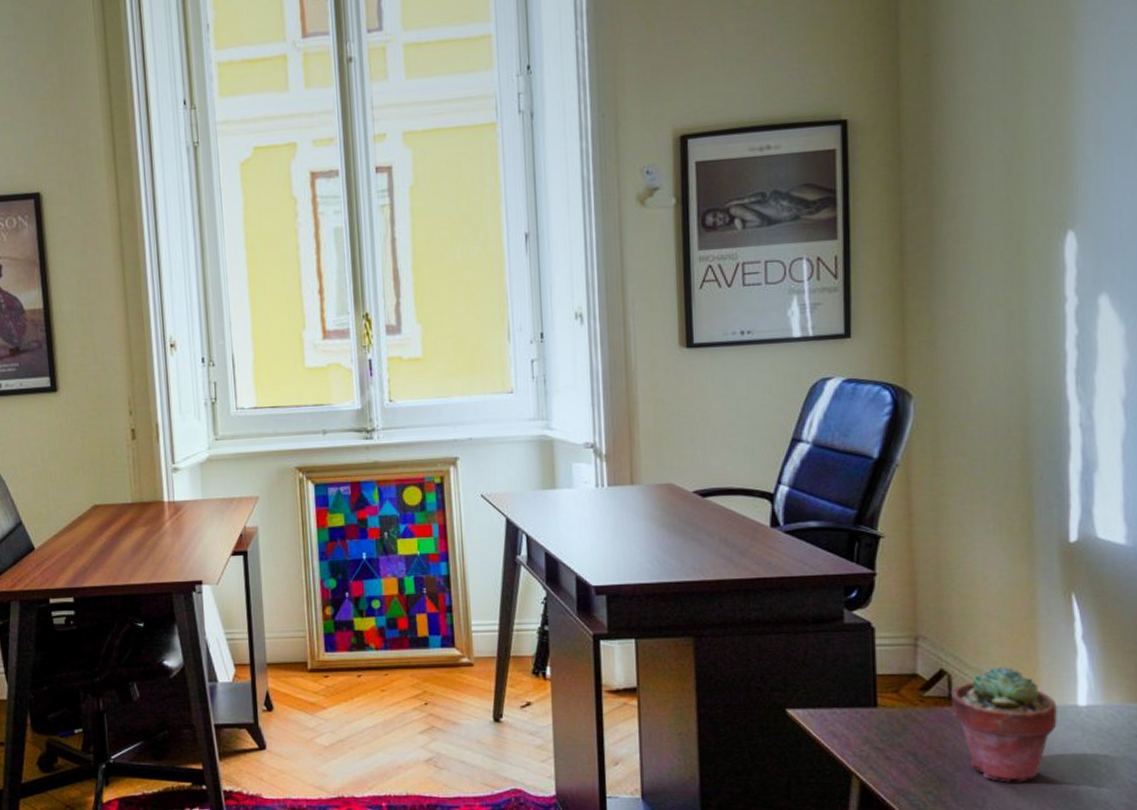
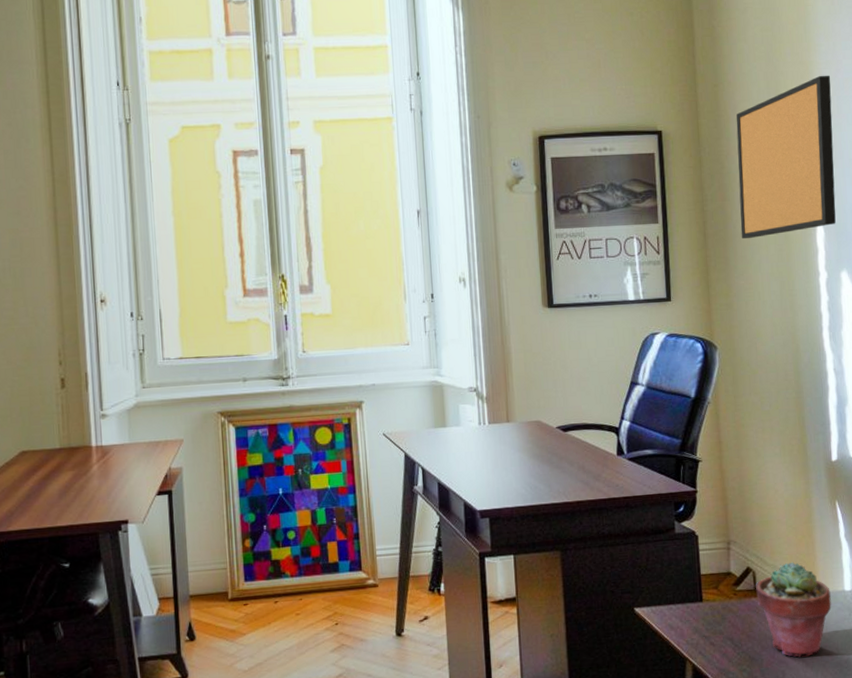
wall art: none [953,29,1100,256] -> present [736,75,836,238]

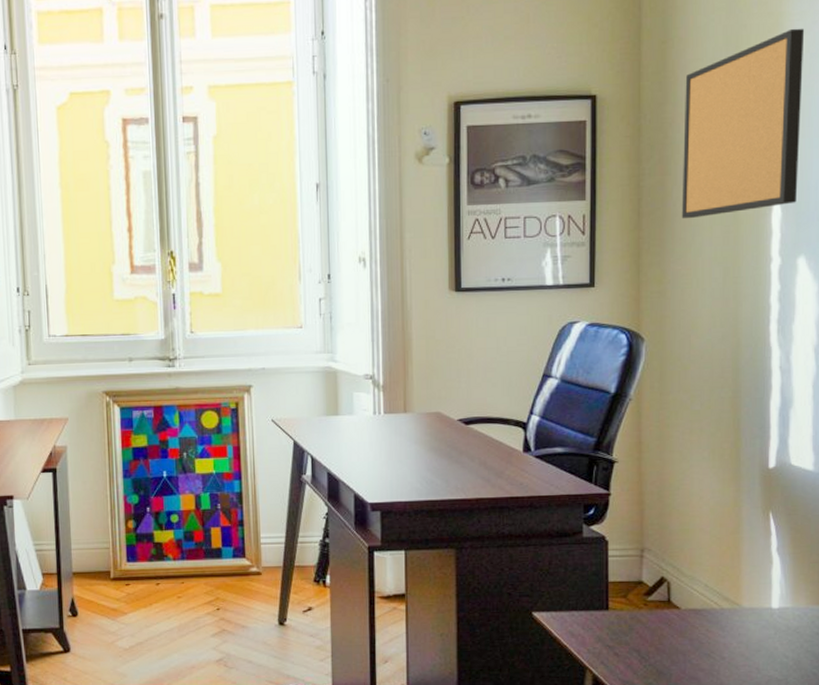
potted succulent: present [755,561,832,657] -> none [669,574,755,675]

